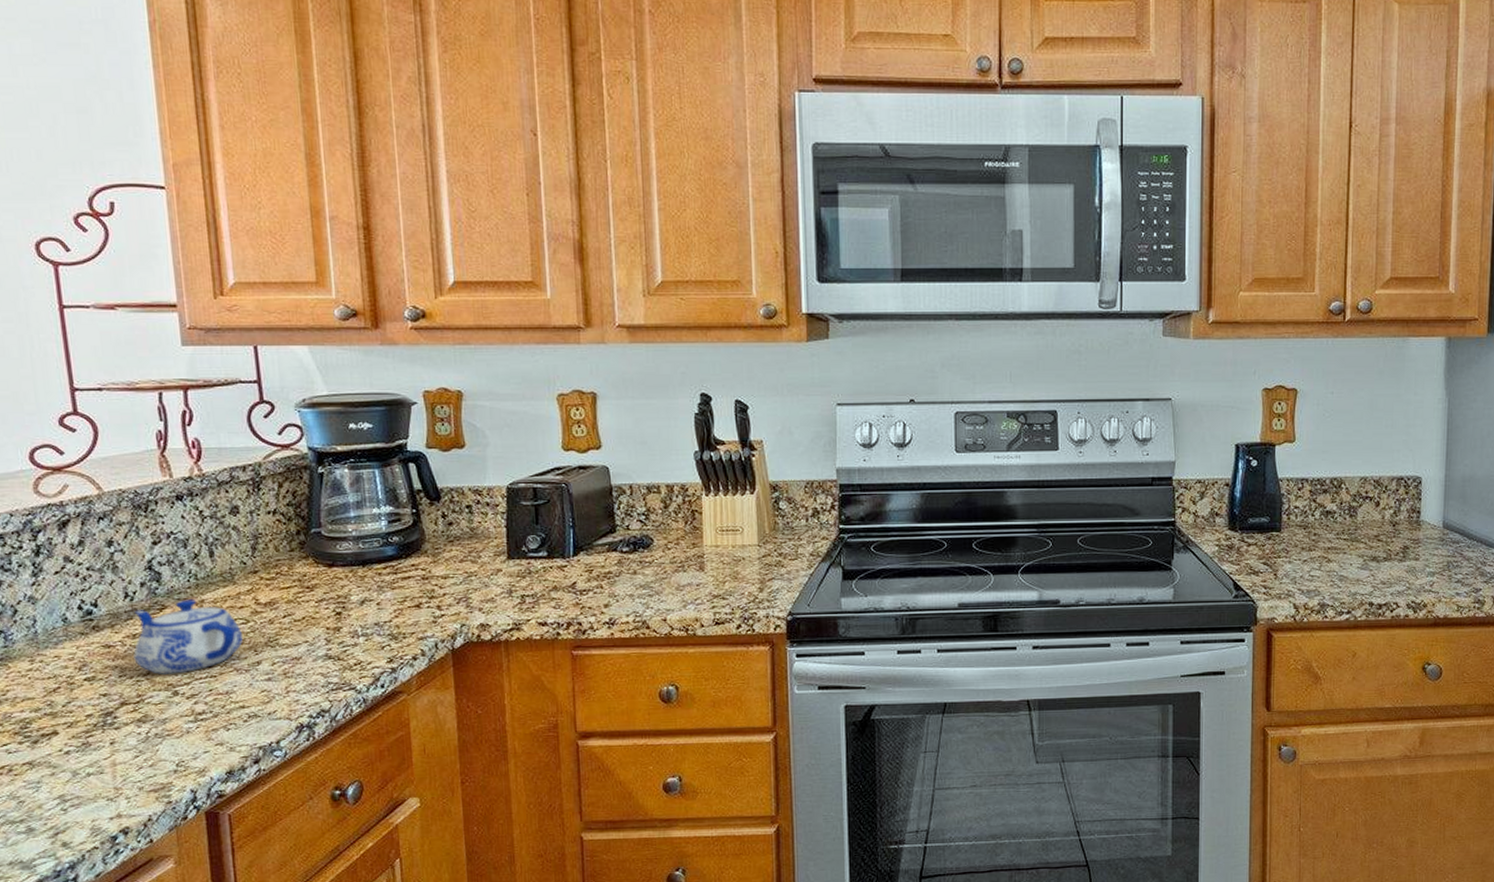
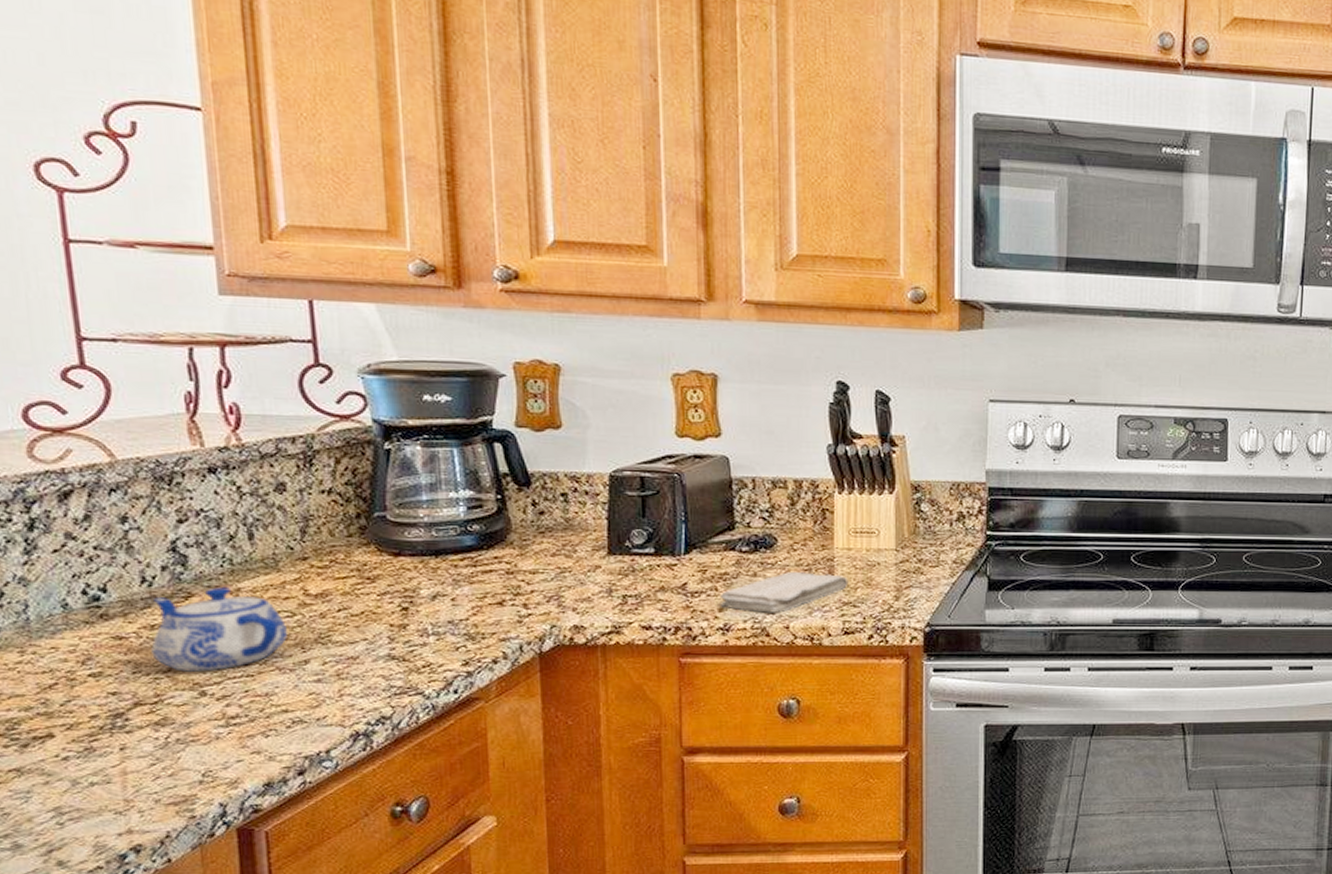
washcloth: none [605,568,718,607] -> present [719,571,849,613]

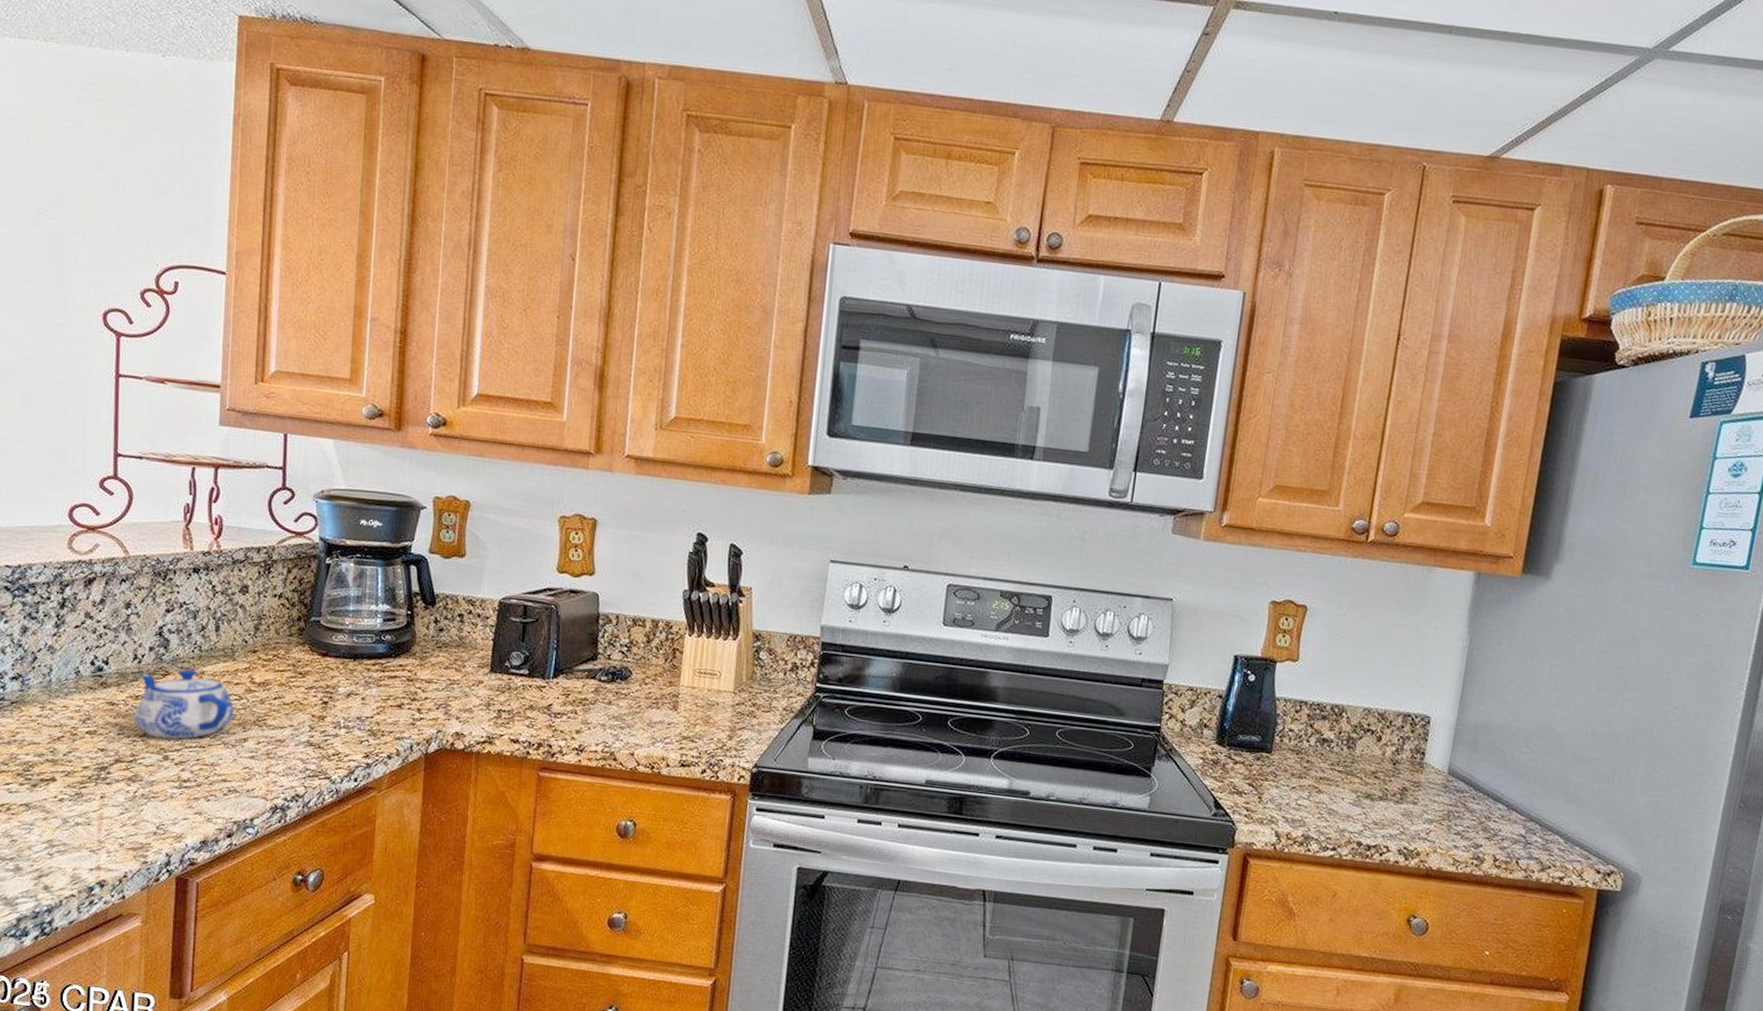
washcloth: present [719,571,849,613] -> none [577,703,690,740]

